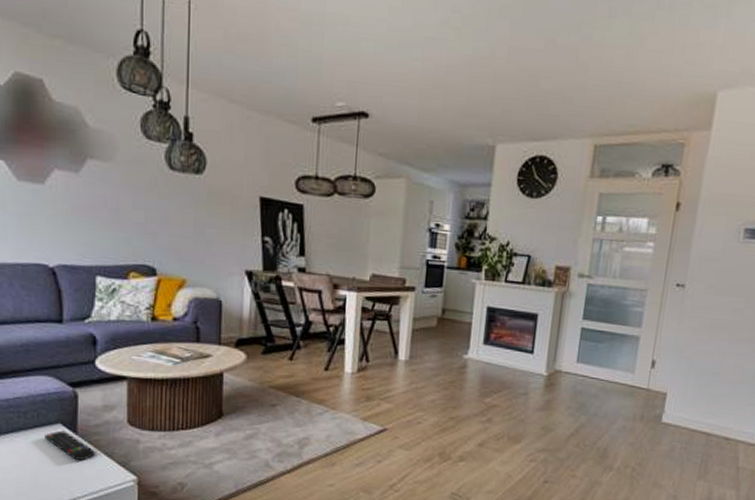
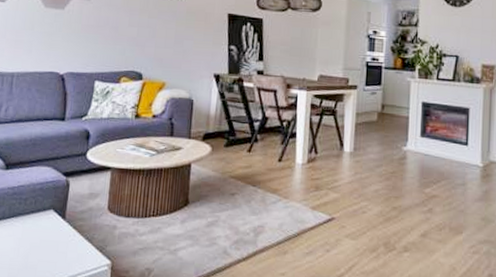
remote control: present [45,430,96,460] -> none [38,216,79,244]

